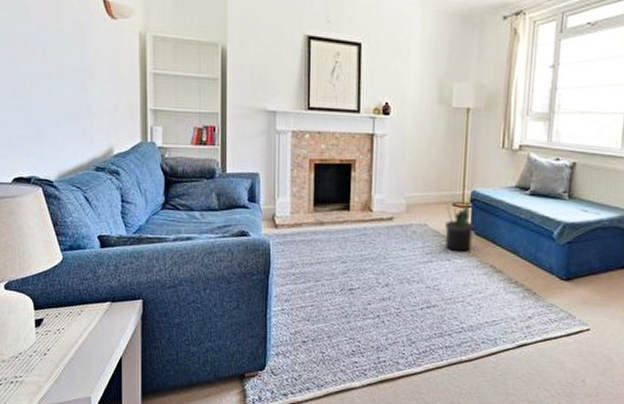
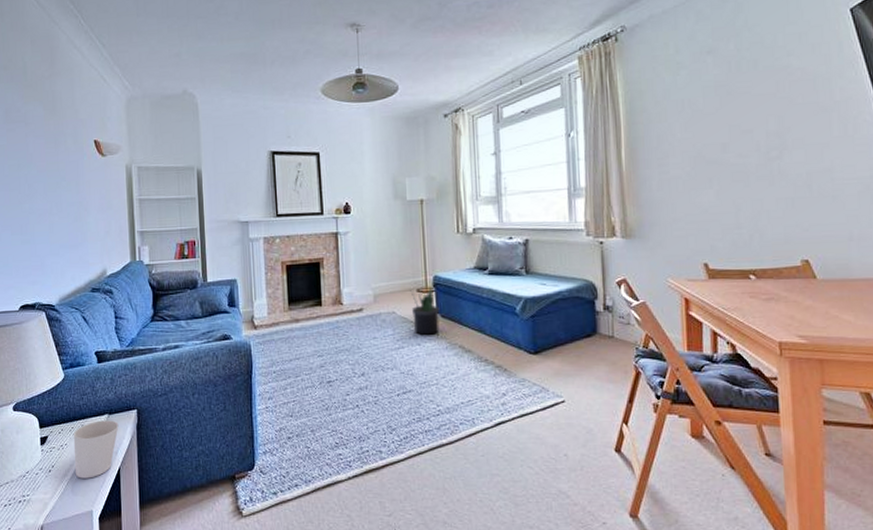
dixie cup: none [71,307,122,365] -> present [73,420,119,479]

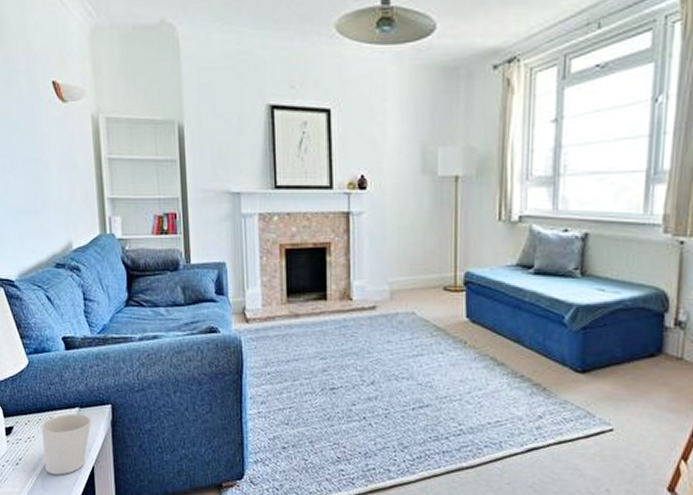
planter: present [410,288,440,335] -> none [435,286,470,342]

